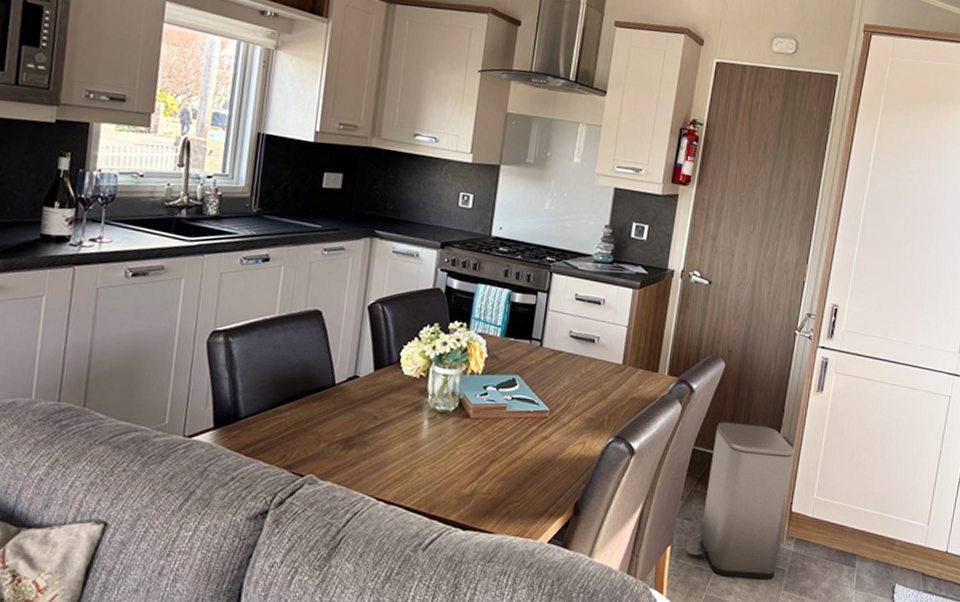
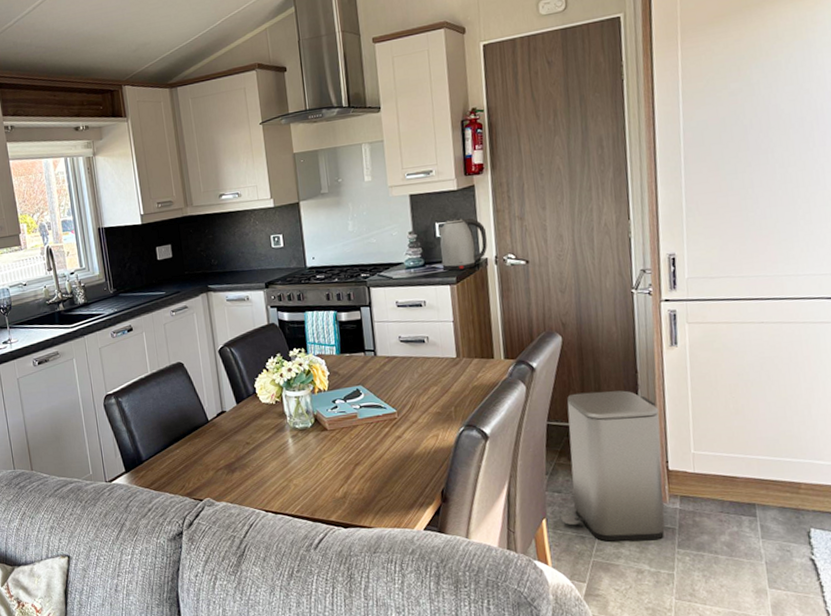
kettle: none [629,222,680,277] -> present [437,218,488,271]

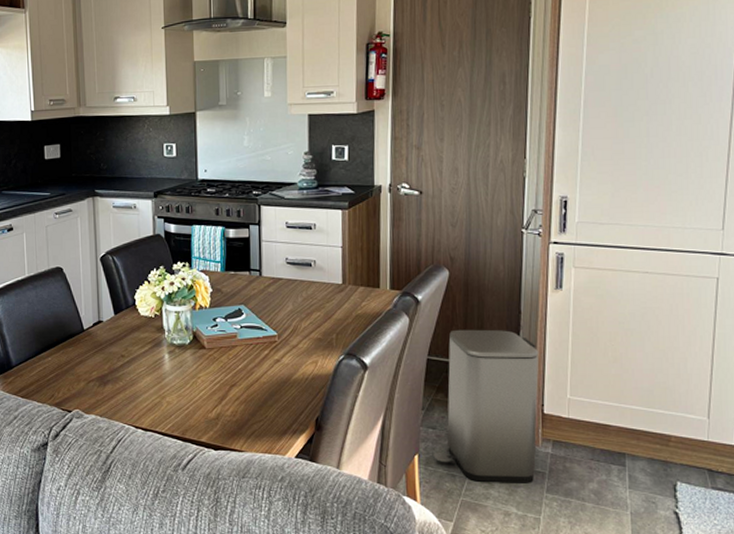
kettle: present [437,218,488,271] -> none [334,142,383,195]

